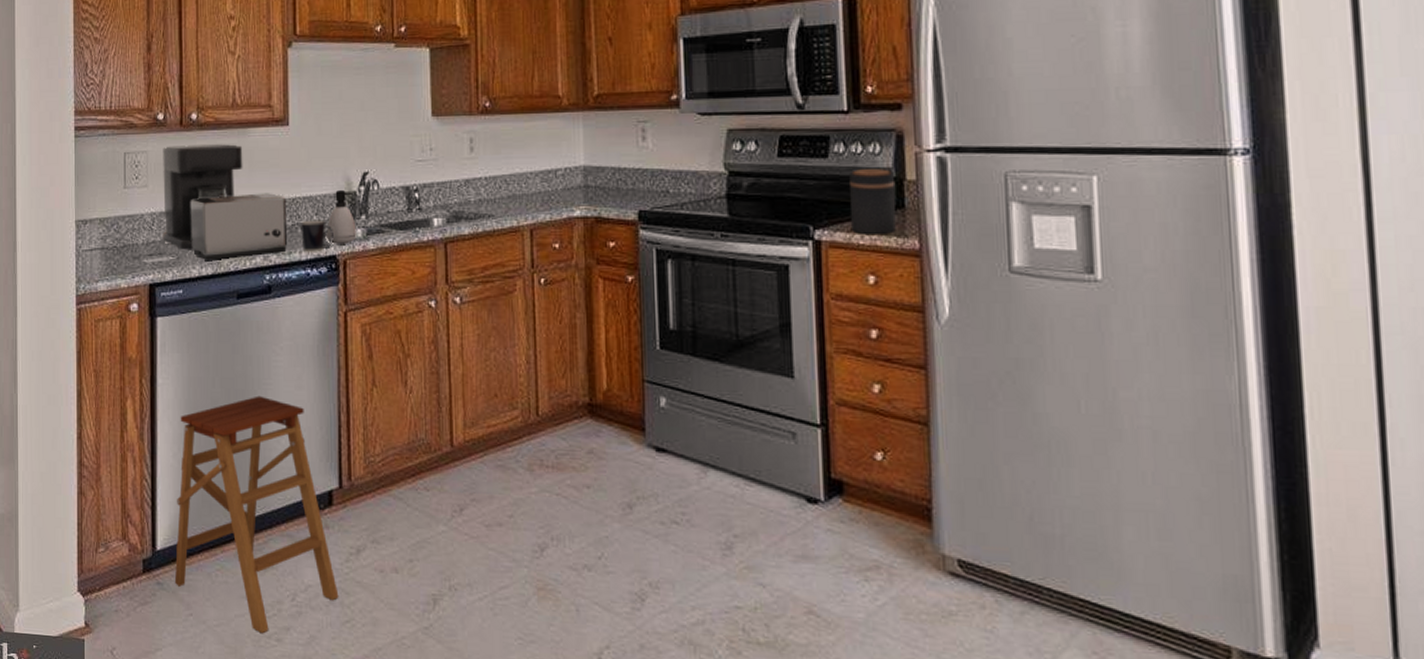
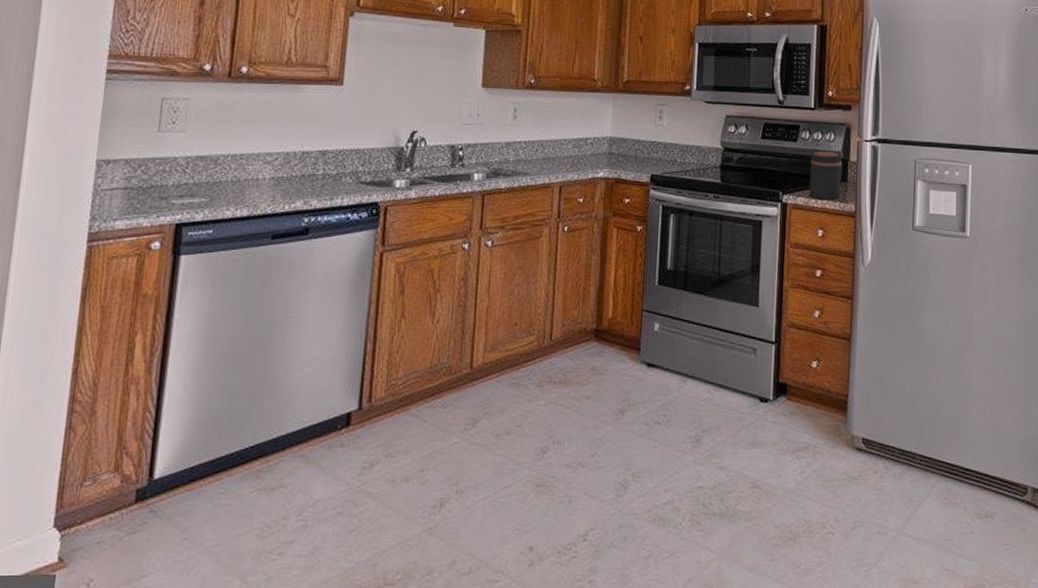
coffee maker: present [161,143,243,250] -> none [195,95,294,193]
step ladder: present [174,395,339,634] -> none [170,328,348,550]
toaster: present [190,193,288,262] -> none [227,143,333,205]
mug: present [299,220,333,254] -> none [344,170,378,201]
soap dispenser: present [326,190,357,244] -> none [370,145,401,193]

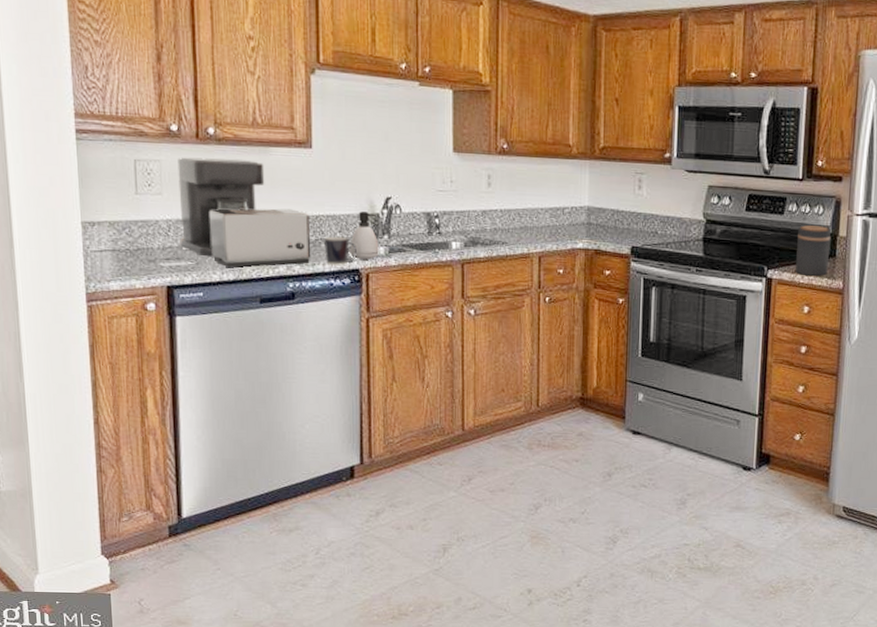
coffee maker: none [195,95,294,193] -> present [177,157,265,257]
toaster: none [227,143,333,205] -> present [209,208,311,269]
mug: none [344,170,378,201] -> present [323,236,357,267]
soap dispenser: none [370,145,401,193] -> present [350,212,379,260]

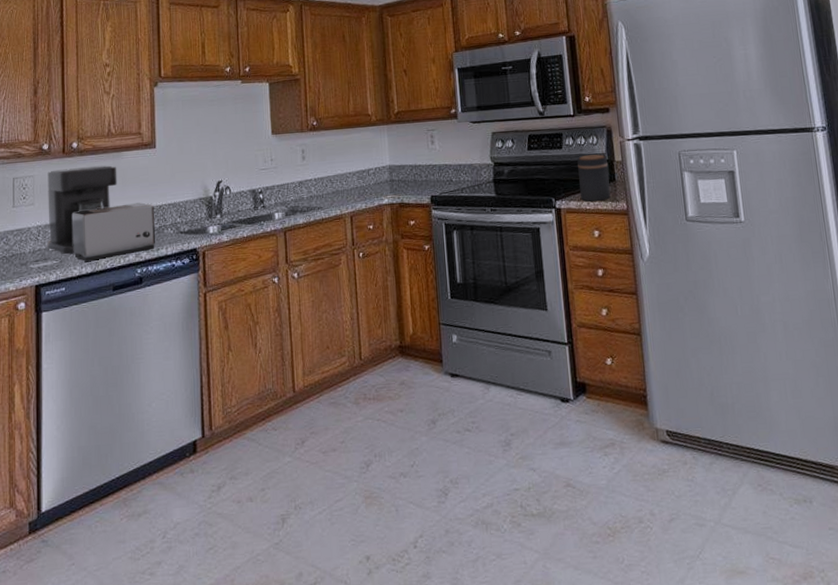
mug: present [323,236,357,267] -> none [166,221,194,250]
soap dispenser: present [350,212,379,260] -> none [188,196,213,240]

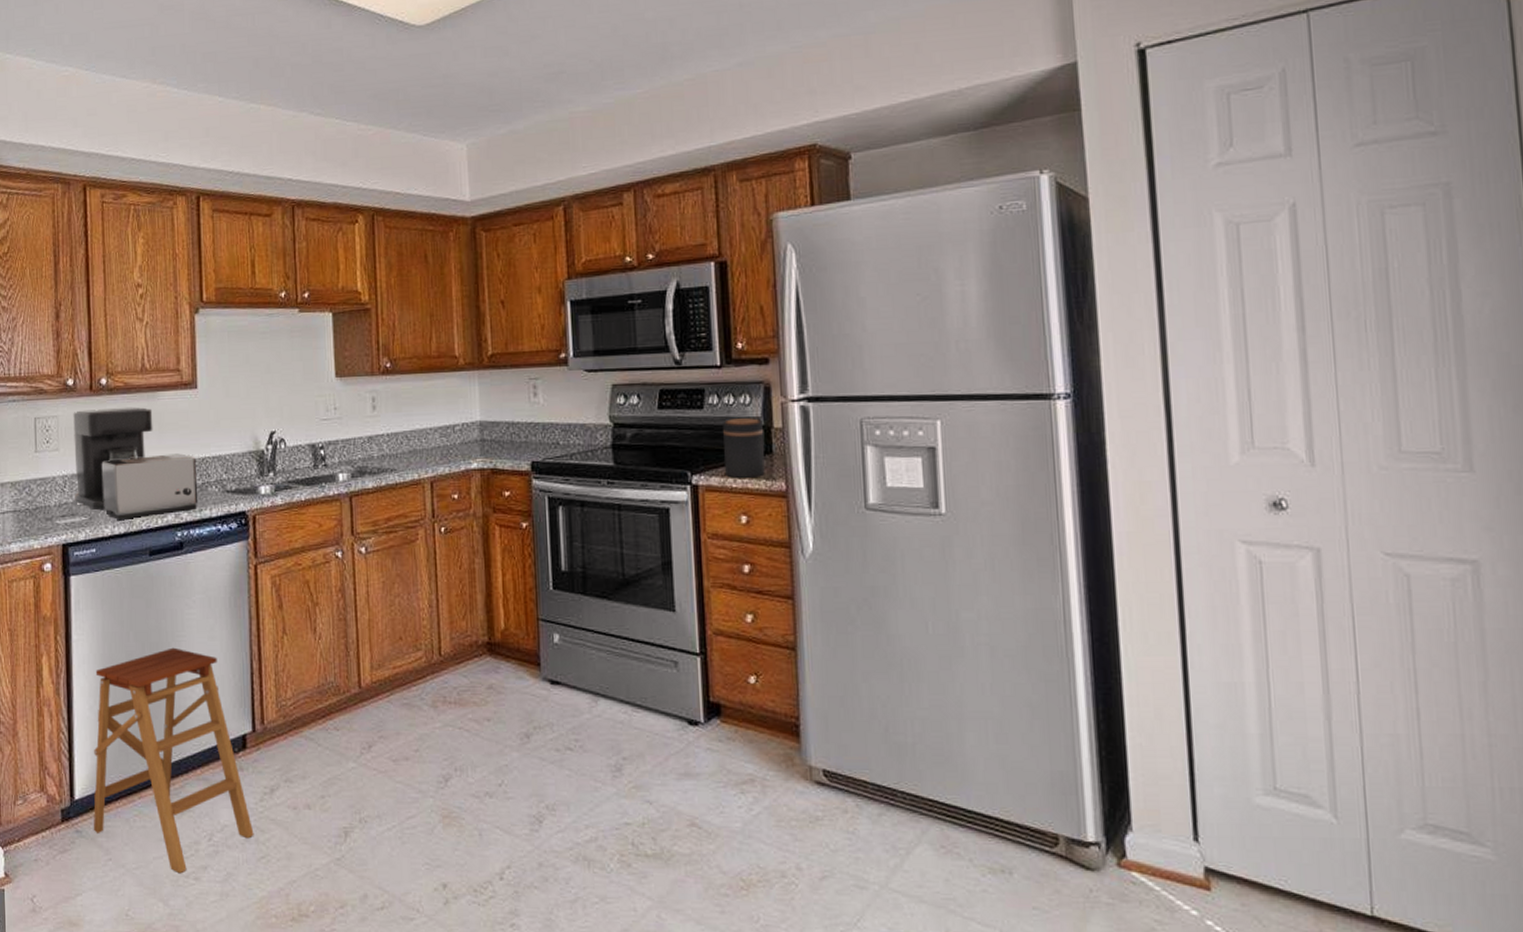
step ladder: none [58,369,203,571] -> present [93,647,254,874]

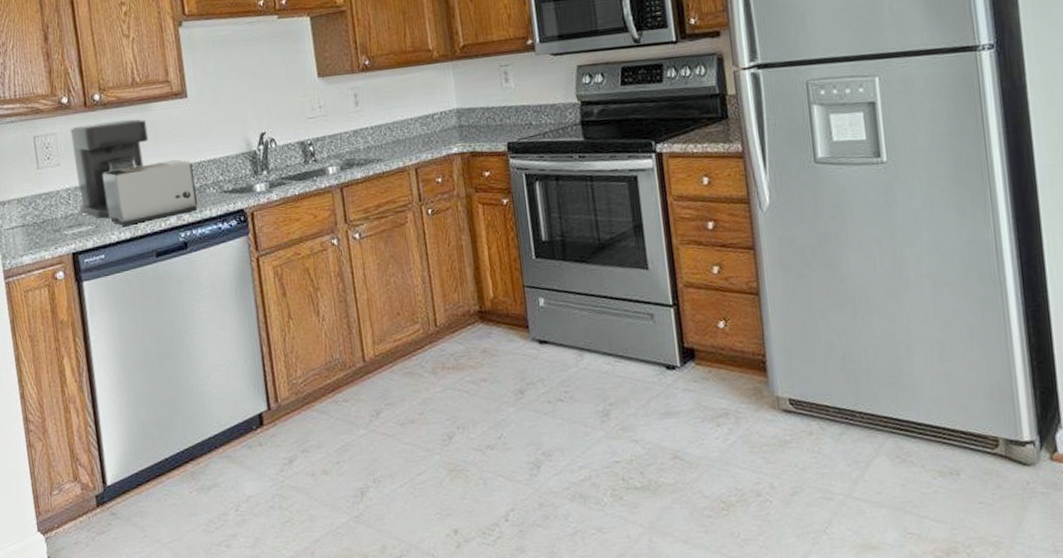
step ladder: present [93,647,254,874] -> none [115,339,278,543]
cylinder: present [723,418,765,478] -> none [681,87,722,144]

